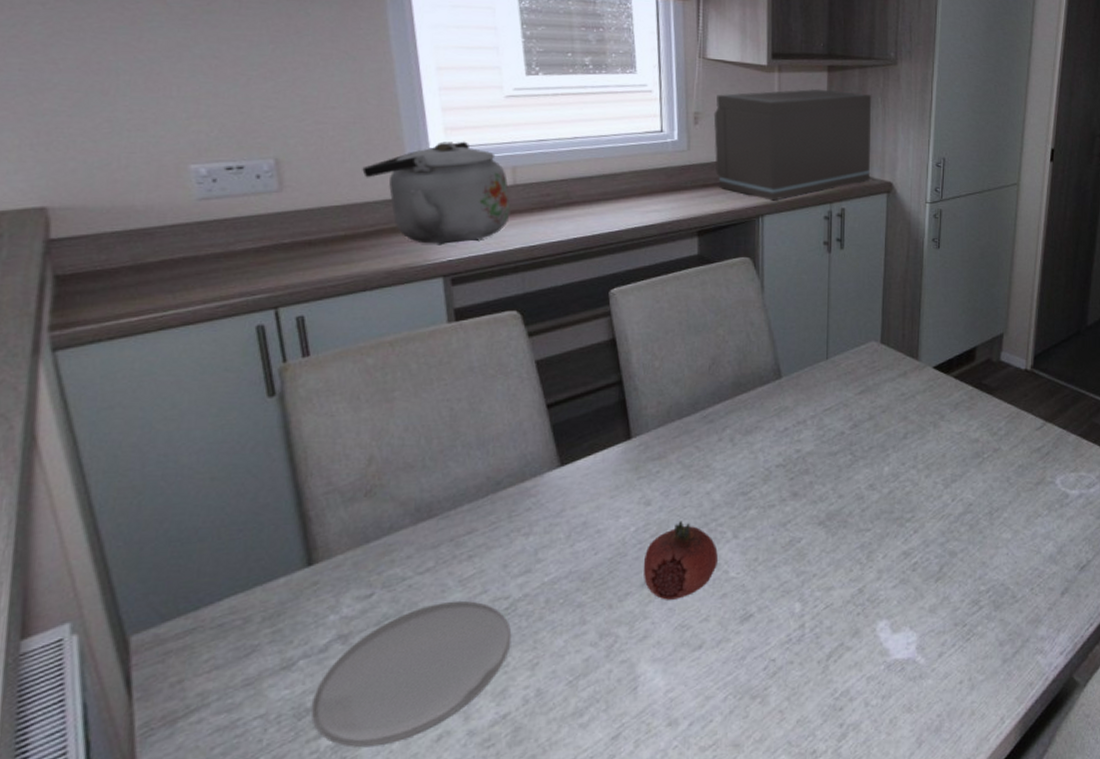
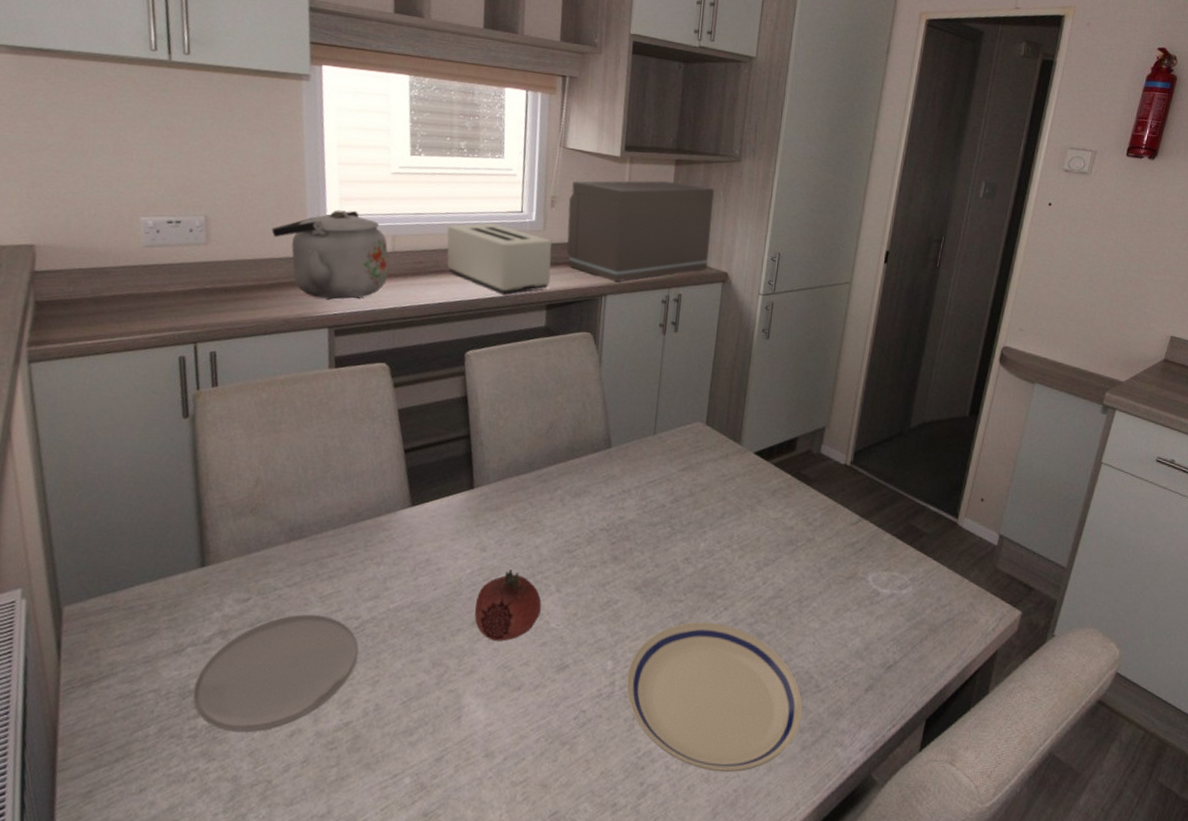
toaster: none [576,145,701,223] -> present [446,222,552,295]
plate: none [816,547,1001,700] -> present [626,621,803,773]

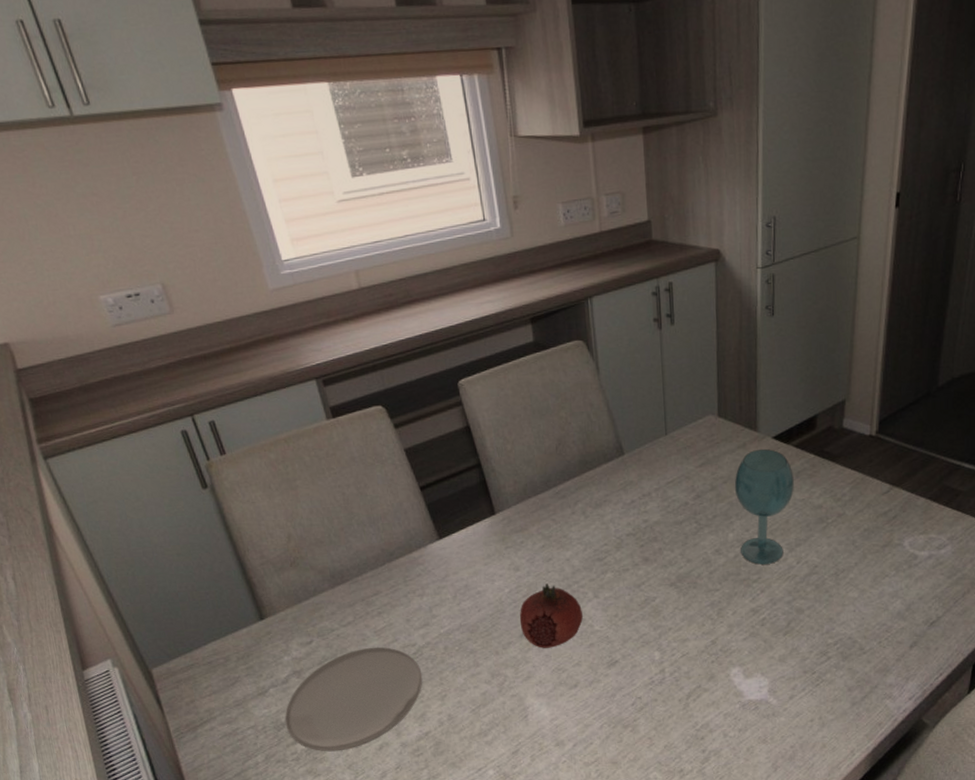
kettle: present [271,210,388,300] -> none [231,250,361,350]
toaster: present [446,222,552,295] -> none [409,238,530,314]
microwave: present [566,180,715,282] -> none [532,154,697,281]
plate: present [626,621,803,773] -> none [675,605,849,734]
wine glass: none [709,462,770,581] -> present [734,449,794,565]

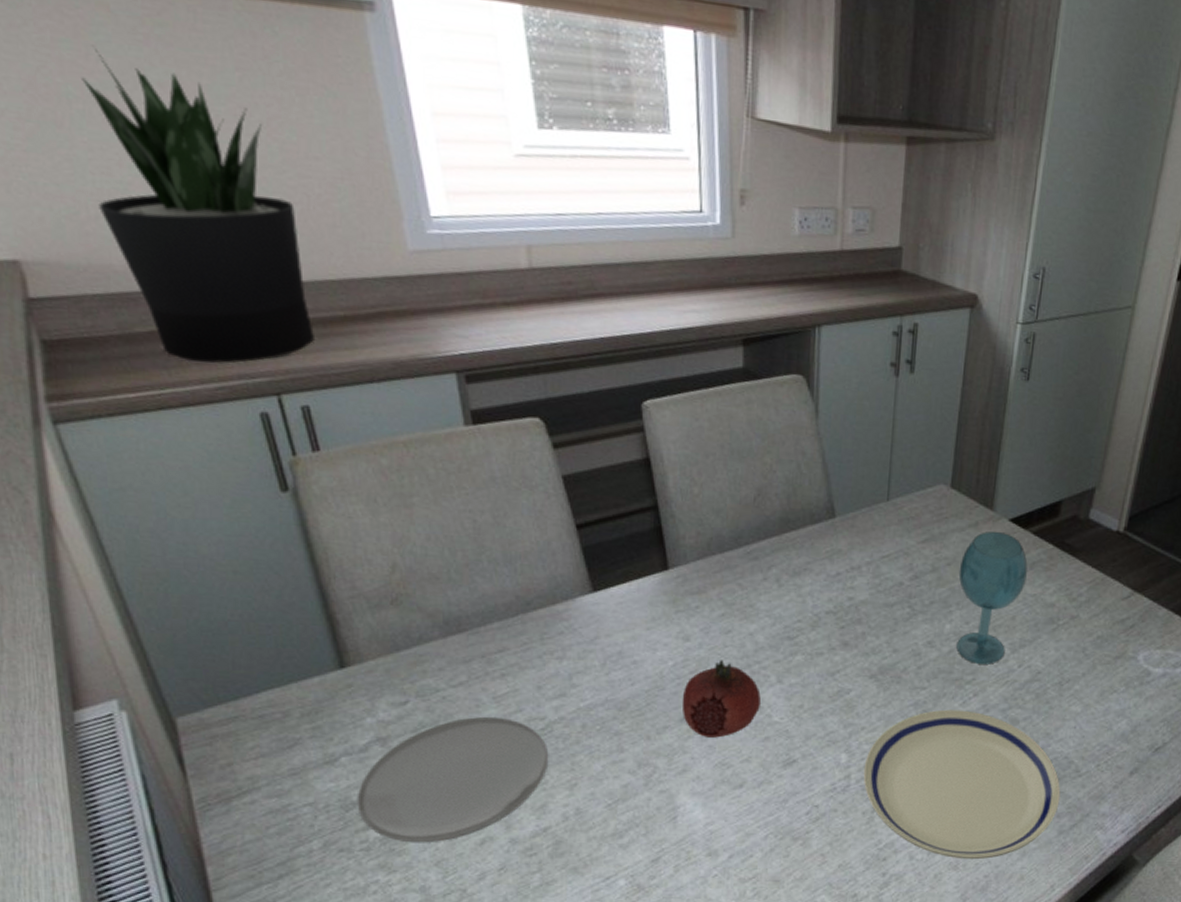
planter: none [32,178,212,399] -> present [81,49,314,363]
plate: none [675,605,849,734] -> present [863,709,1061,860]

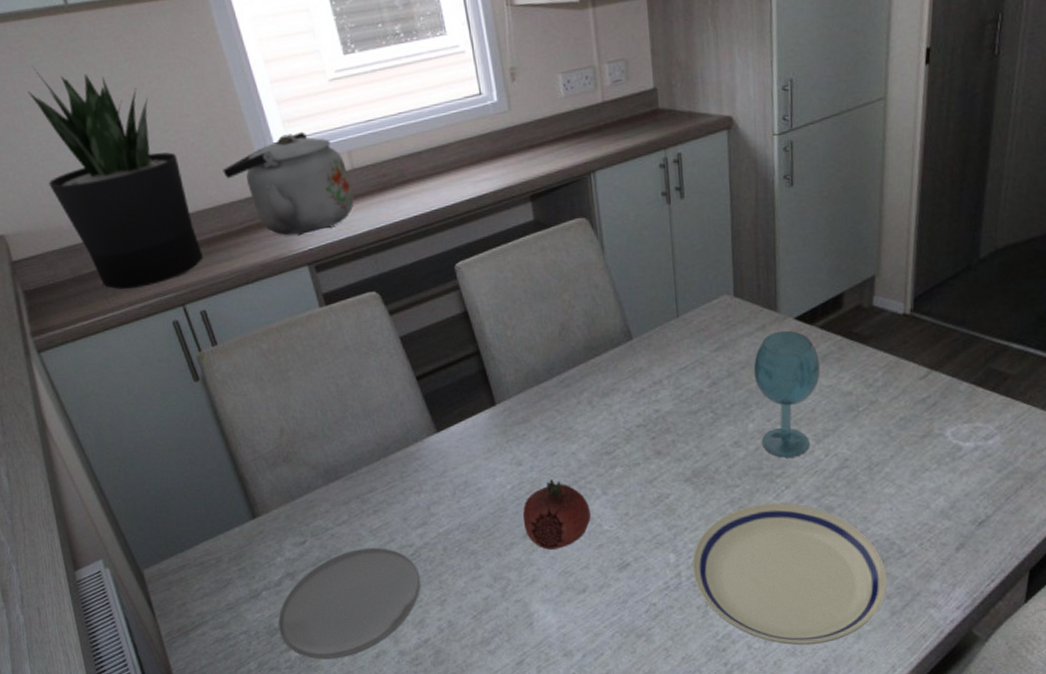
kettle: none [356,208,527,335] -> present [222,131,354,236]

